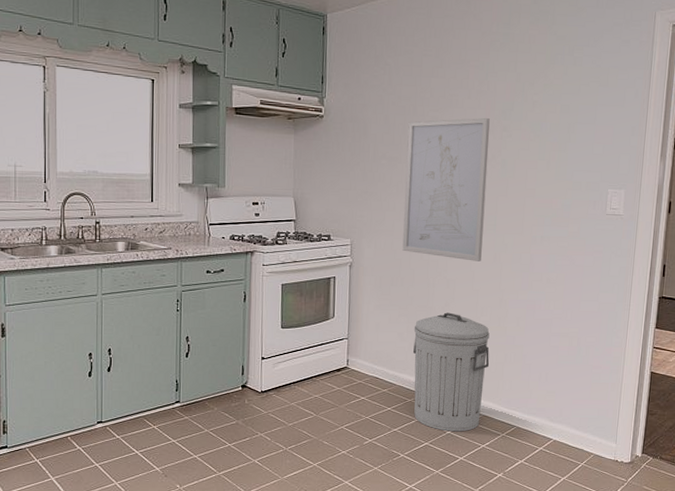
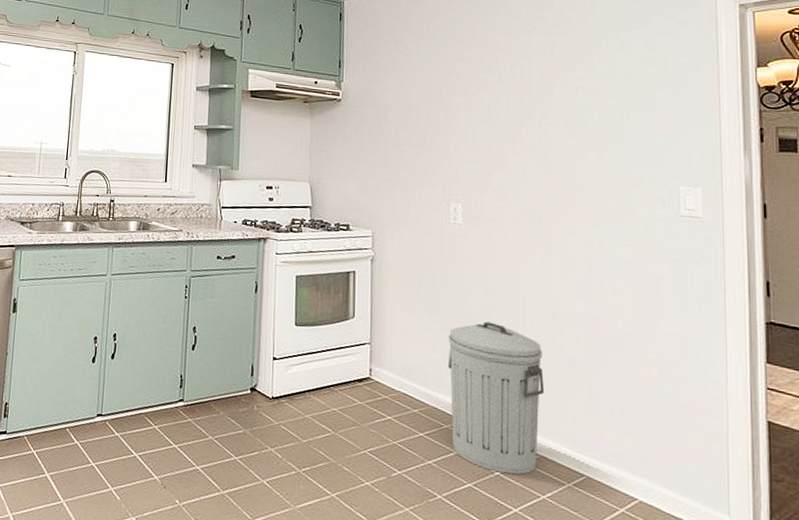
wall art: present [402,118,490,262] -> none [431,103,527,264]

